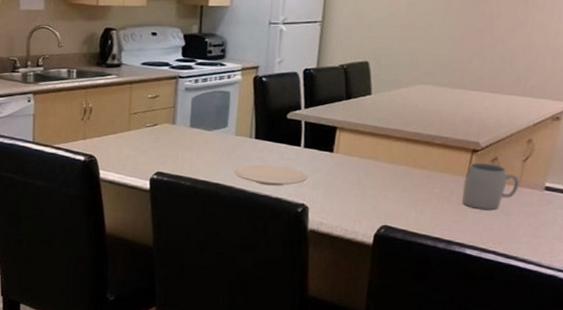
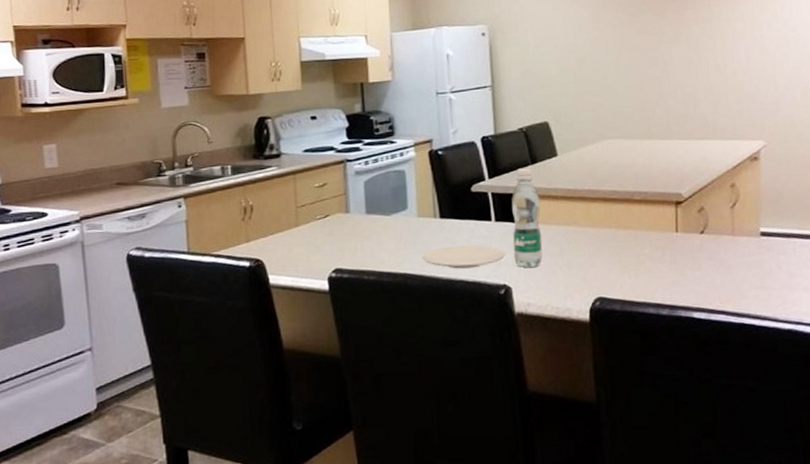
bottle: none [315,102,348,192] -> present [511,168,543,268]
mug: present [461,162,520,210] -> none [673,214,733,266]

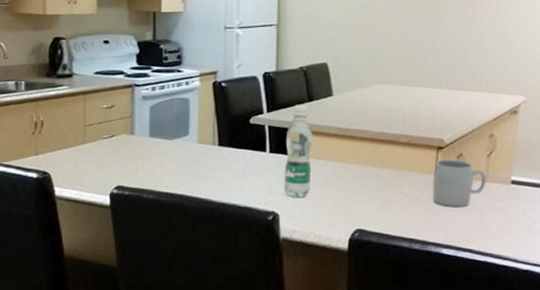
plate: present [421,245,506,269] -> none [198,172,277,194]
mug: none [673,214,733,266] -> present [432,159,486,206]

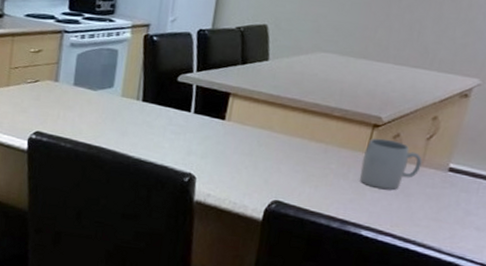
bottle: present [284,105,313,197] -> none [204,66,242,162]

